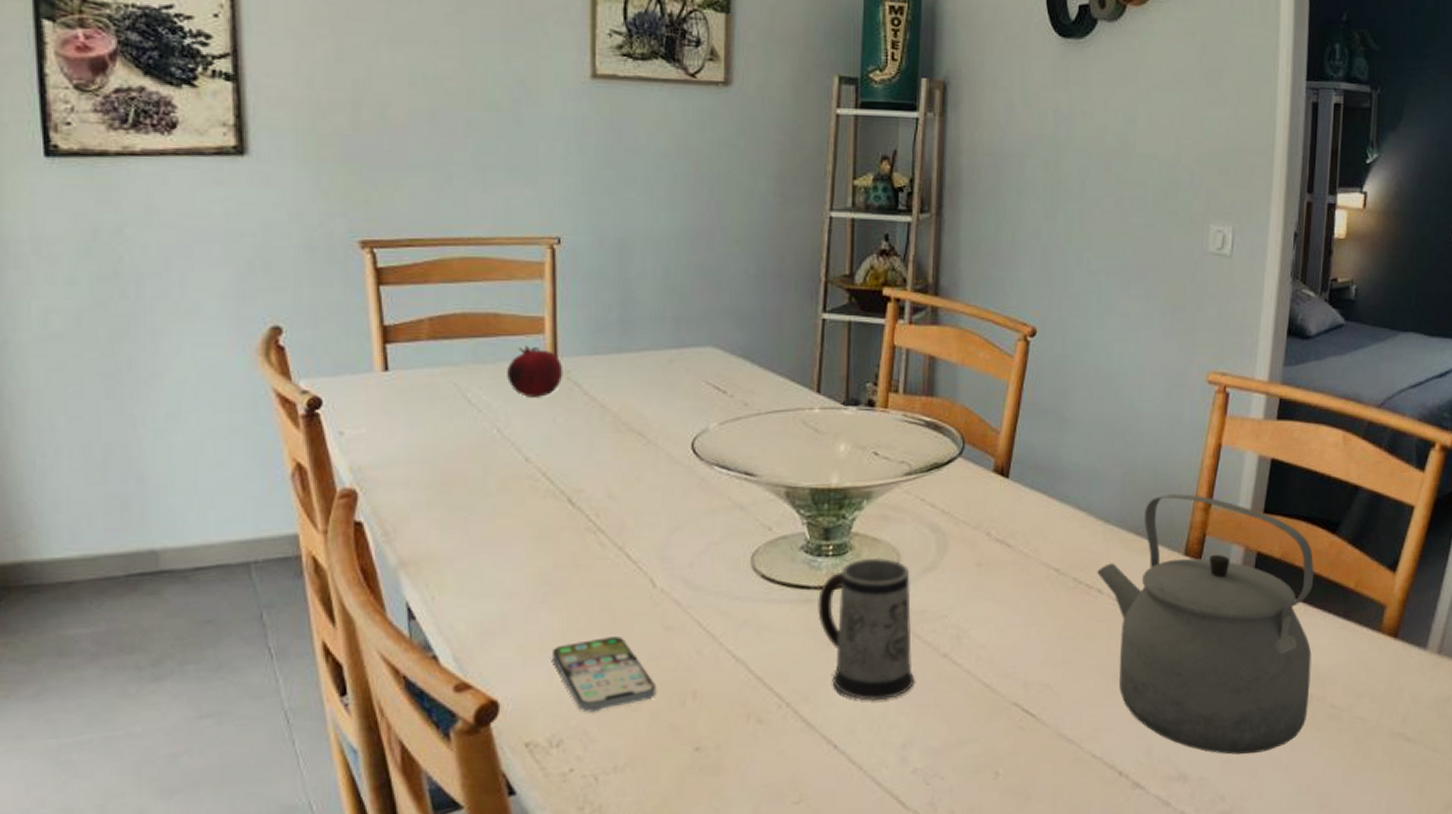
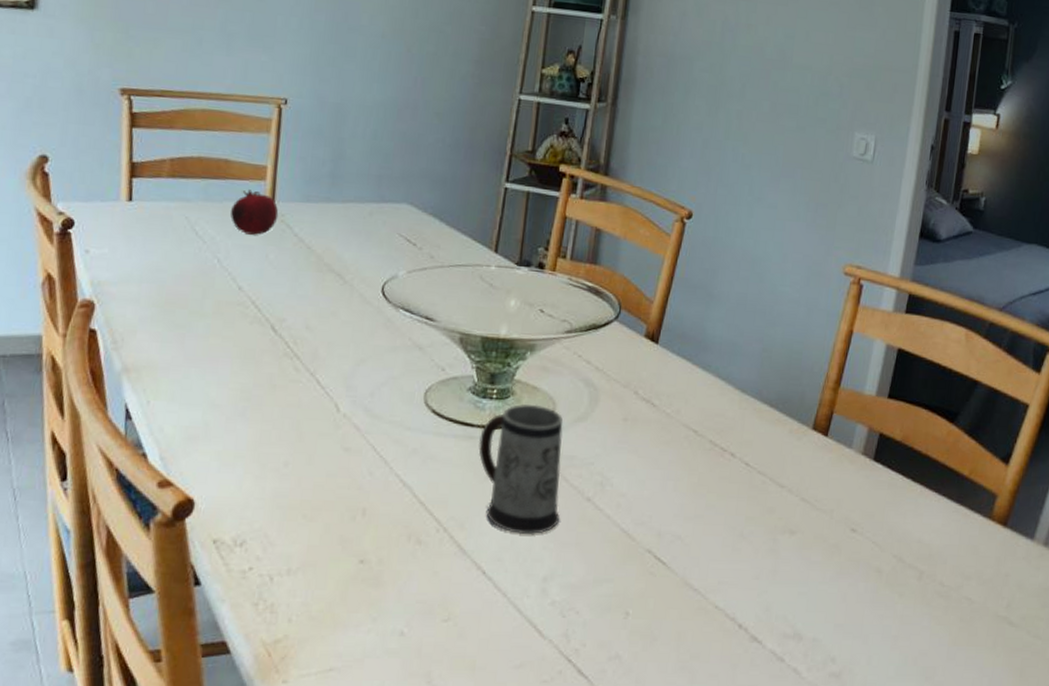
smartphone: present [553,636,657,713] -> none [244,452,332,518]
tea kettle: present [1097,494,1314,755] -> none [731,372,932,622]

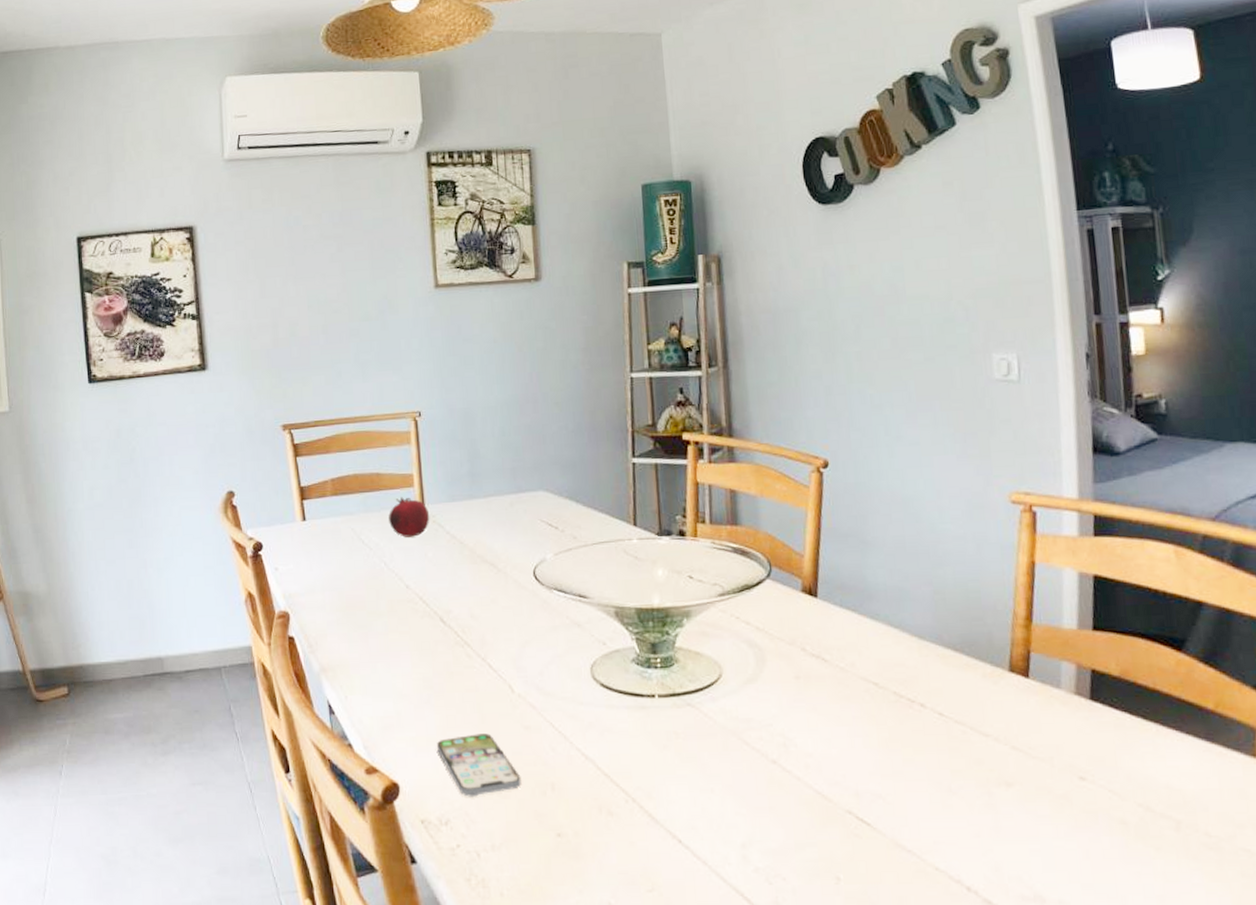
smartphone: none [244,452,332,518] -> present [437,733,522,797]
mug: present [478,404,563,535] -> none [651,669,747,801]

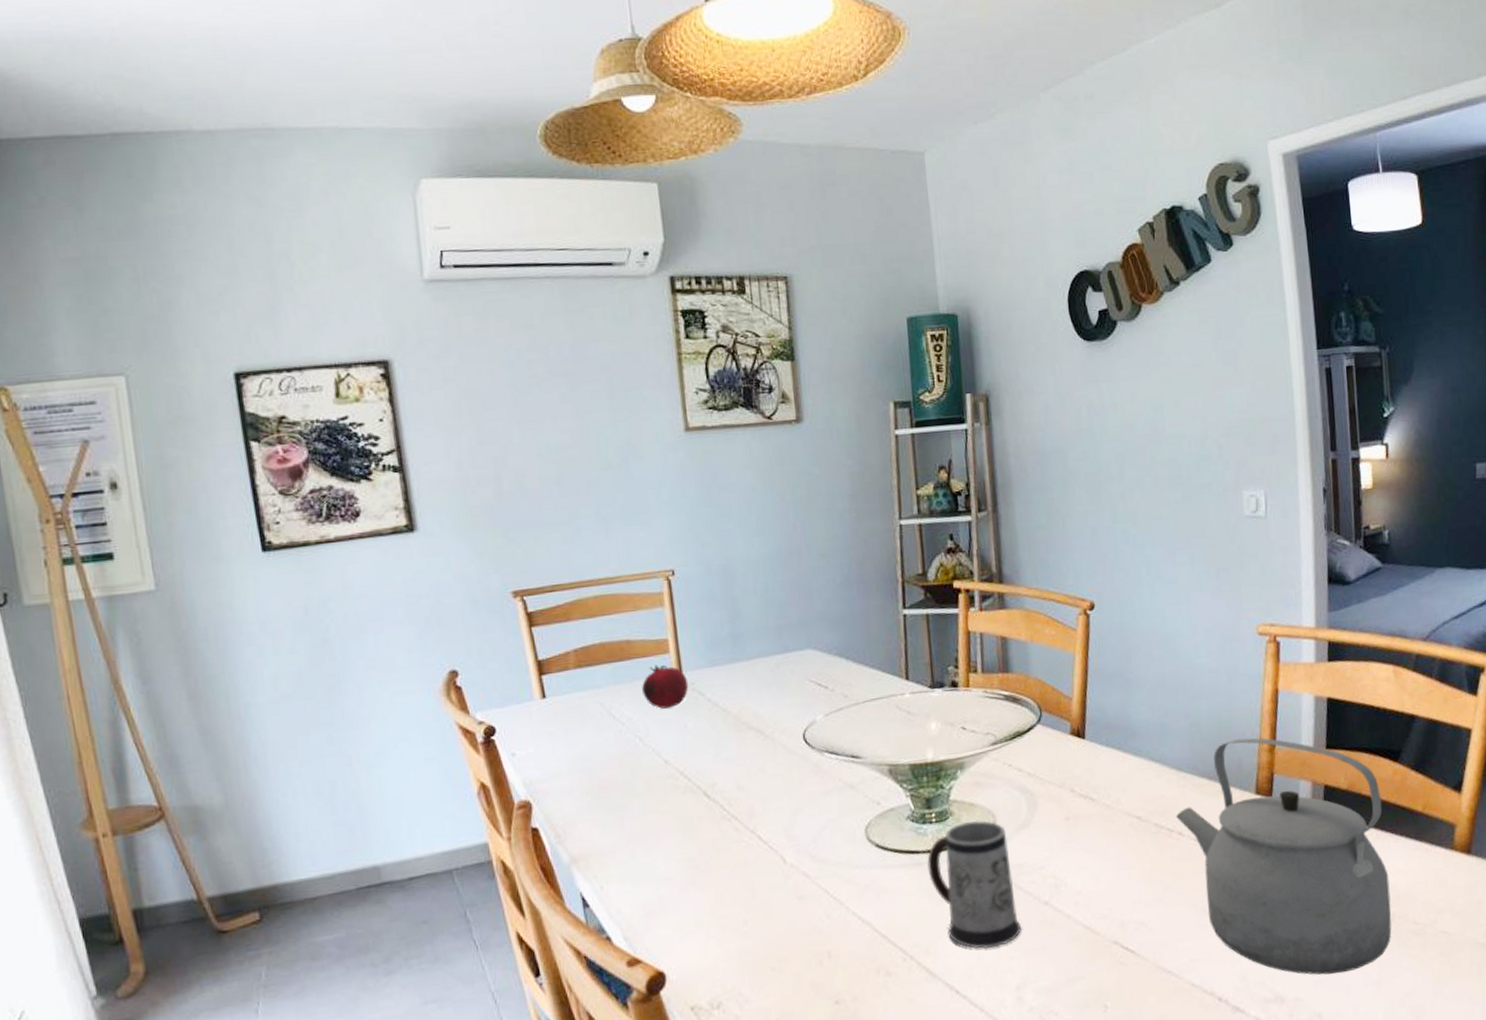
smartphone: present [437,733,522,797] -> none [705,908,797,977]
mug: none [651,669,747,801] -> present [927,820,1021,949]
tea kettle: none [917,611,1178,880] -> present [1176,738,1392,975]

